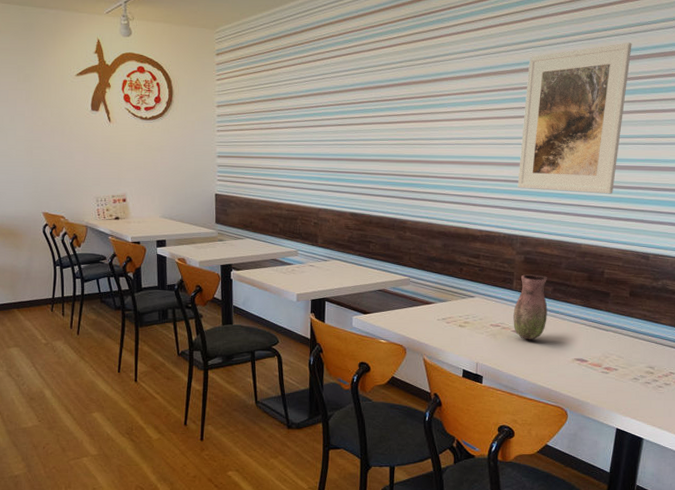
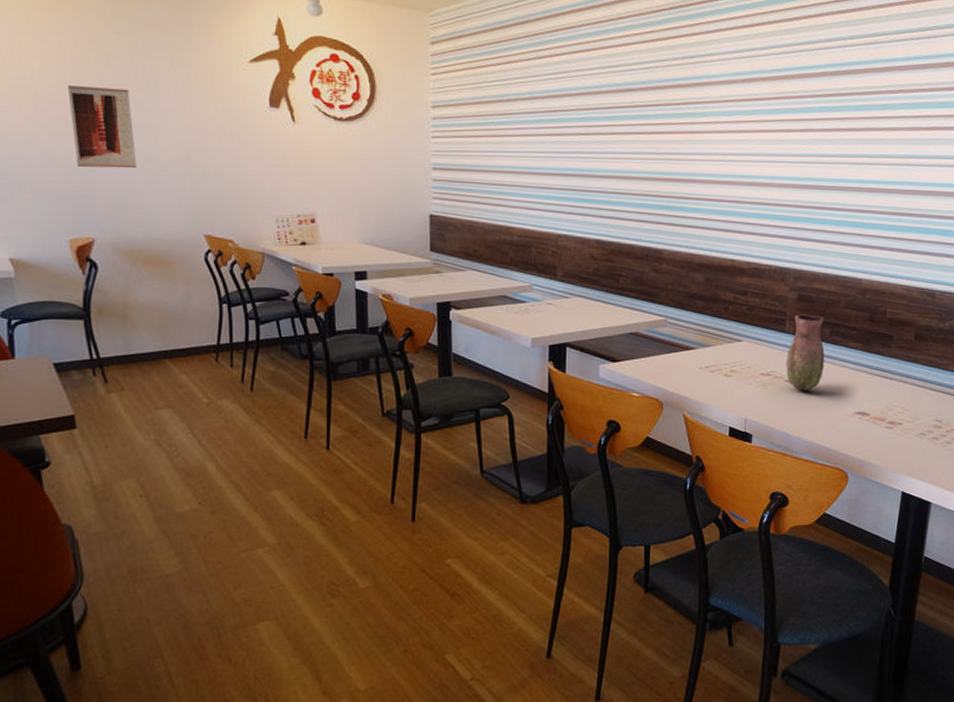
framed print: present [517,42,632,194] -> none [790,49,915,222]

